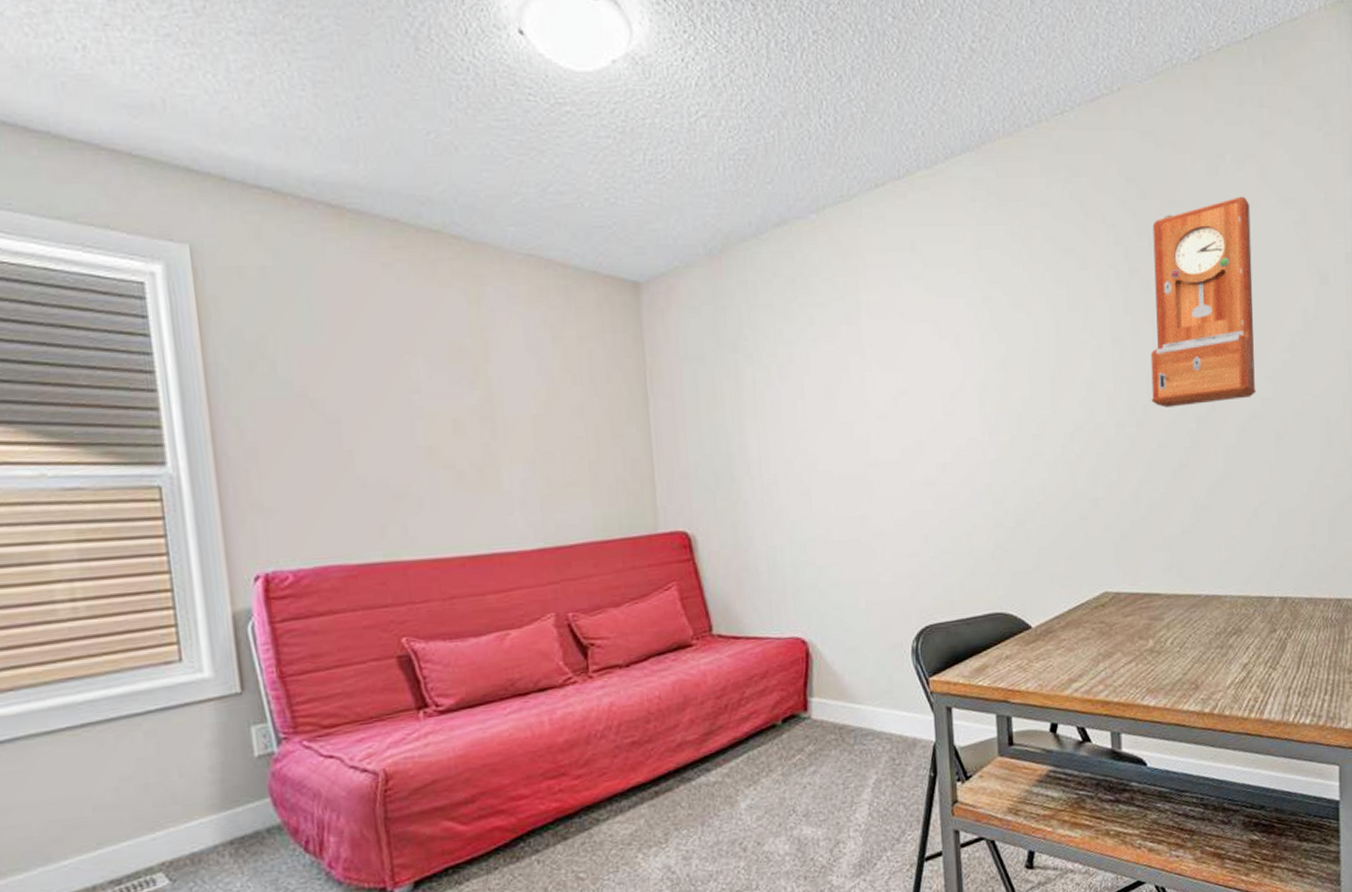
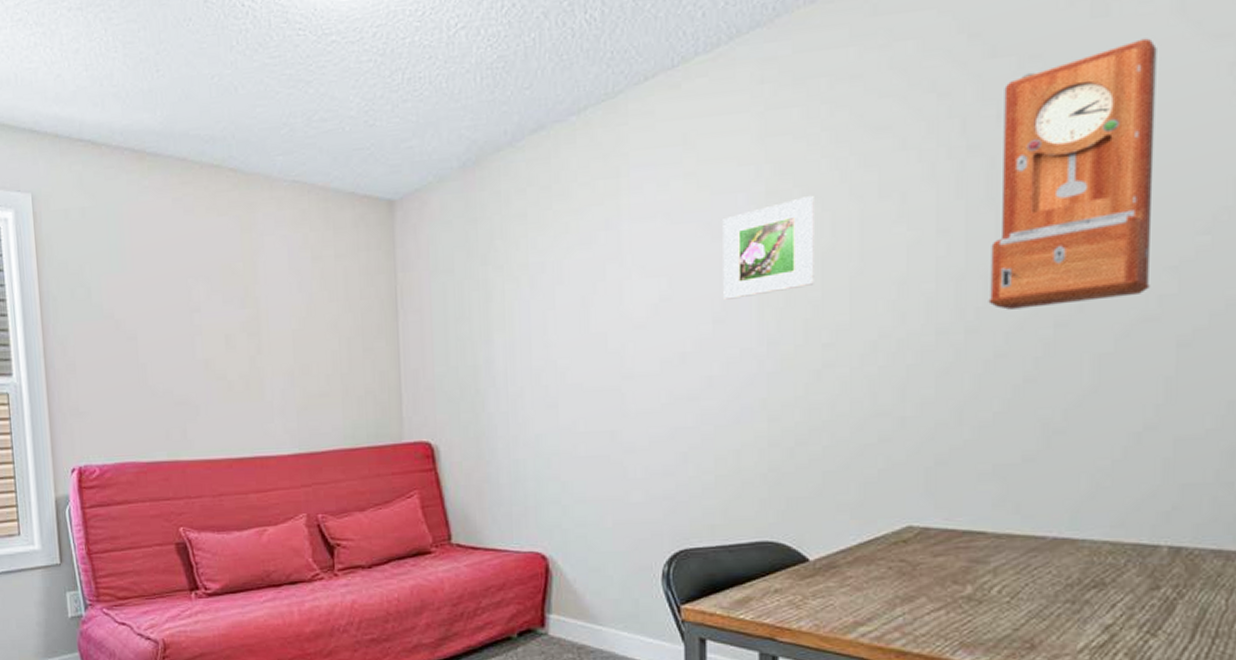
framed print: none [947,304,1023,393] -> present [722,196,814,300]

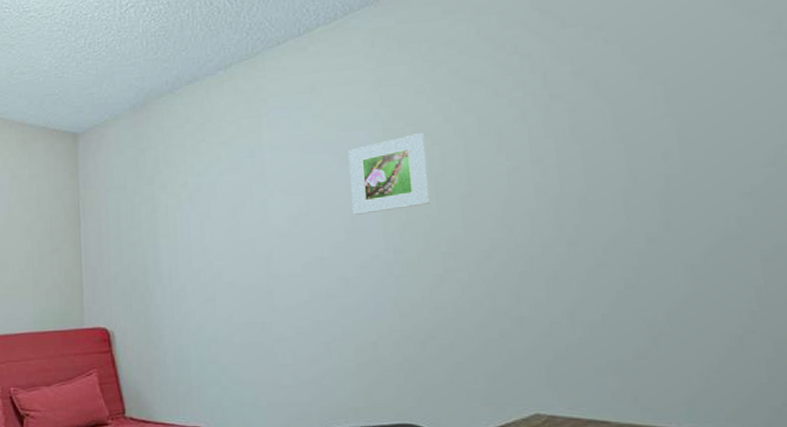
time clock: present [988,38,1157,310] -> none [575,13,728,227]

